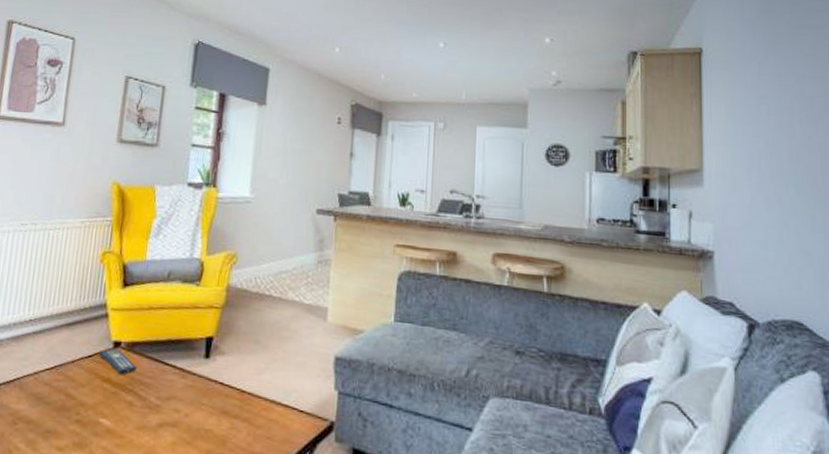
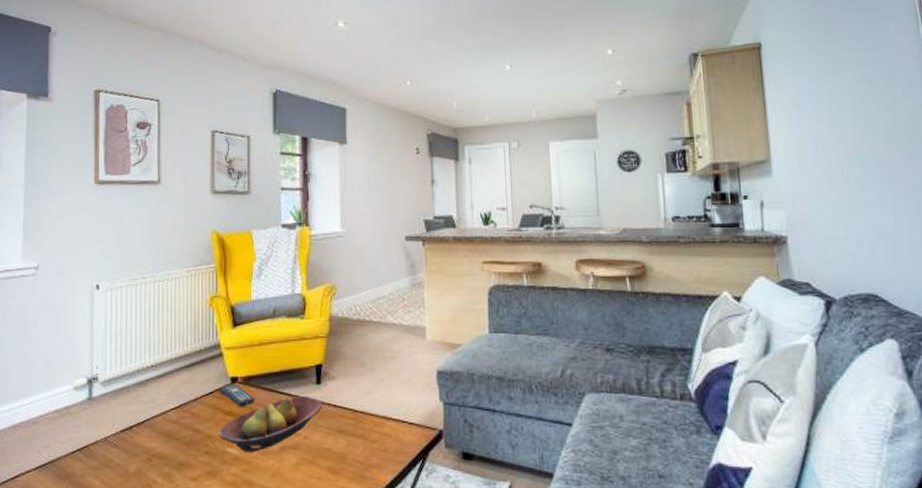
fruit bowl: none [93,368,208,426] -> present [219,395,322,452]

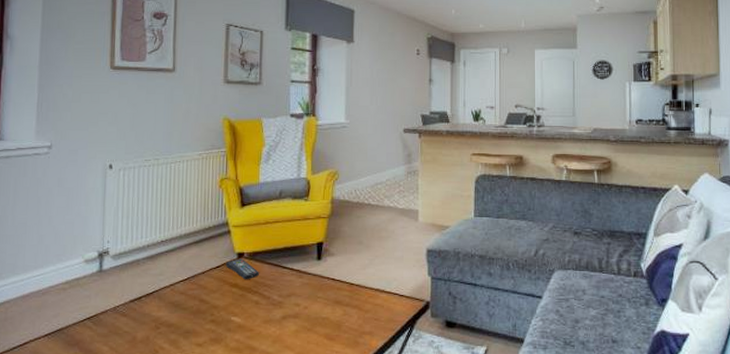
fruit bowl: present [219,395,322,452] -> none [225,270,322,321]

